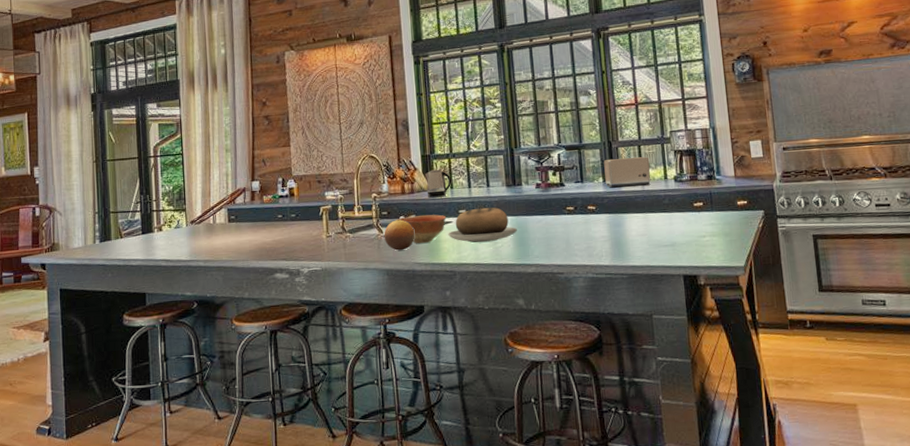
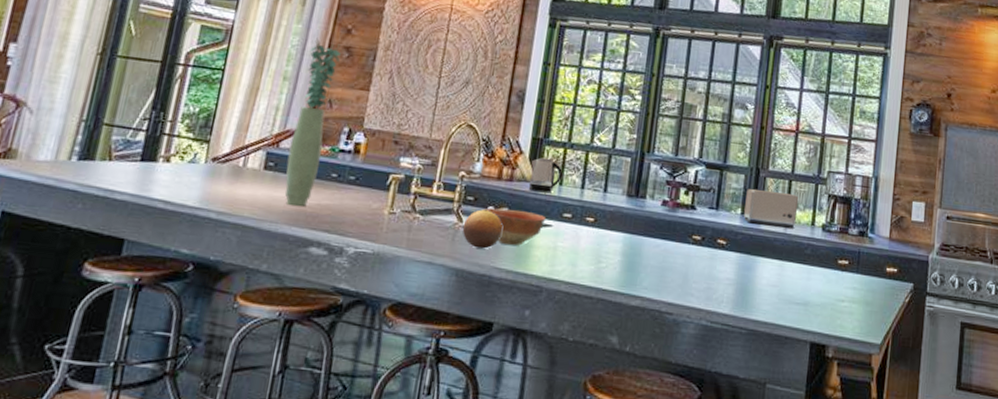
vase: none [239,114,268,246] -> present [284,38,341,208]
bread: present [448,207,517,243] -> none [543,215,629,260]

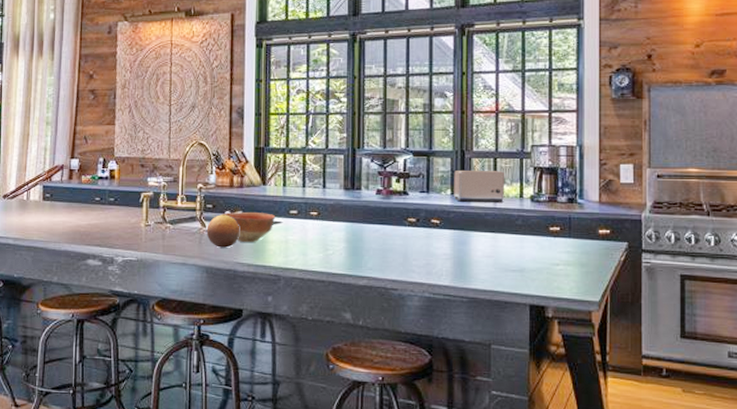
vase: present [284,38,341,208] -> none [59,86,88,228]
kettle: present [528,157,563,194] -> none [257,164,285,195]

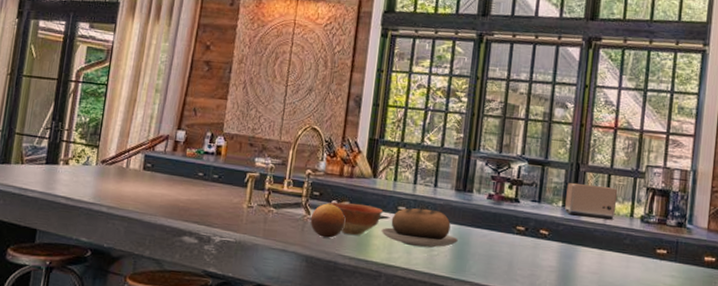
bread: none [276,210,351,248] -> present [381,208,458,249]

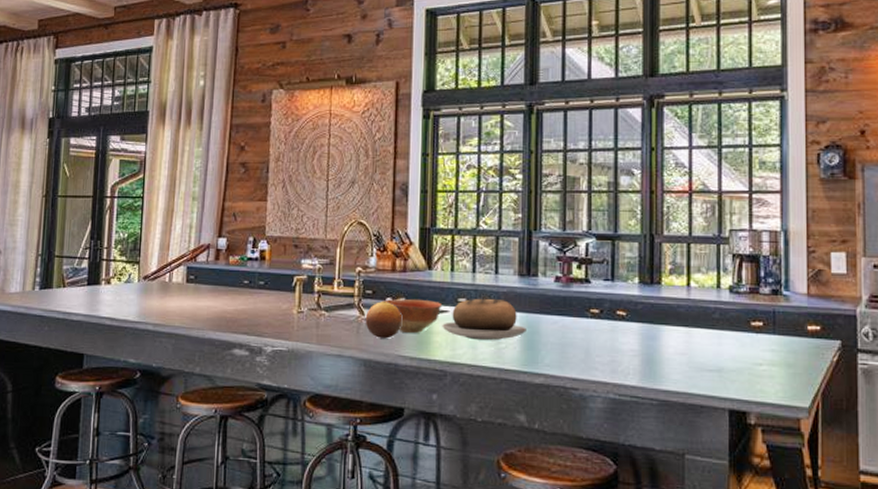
toaster: present [565,183,618,220] -> none [642,257,700,293]

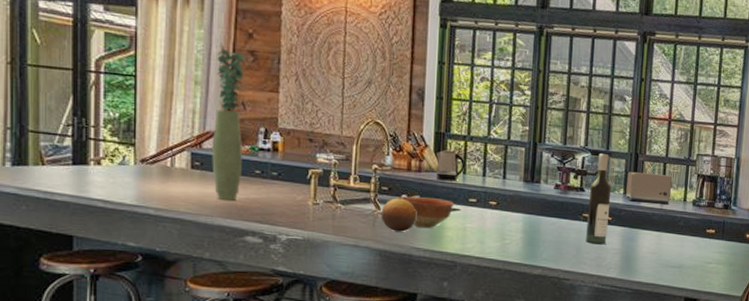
vase: none [205,158,238,314] -> present [212,42,246,202]
kettle: none [421,246,453,280] -> present [435,150,466,182]
bread: present [442,298,526,341] -> none [453,200,529,238]
bottle: none [596,238,624,346] -> present [586,153,612,245]
toaster: none [642,257,700,293] -> present [626,172,673,205]

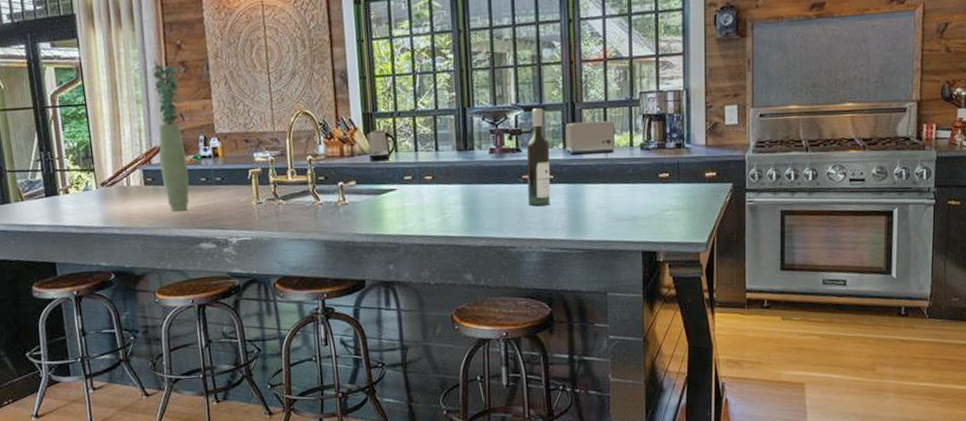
fruit: present [381,198,417,232] -> none [320,186,356,220]
bowl: present [397,196,455,228] -> none [334,180,390,213]

